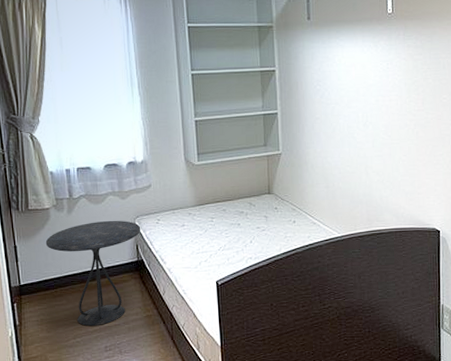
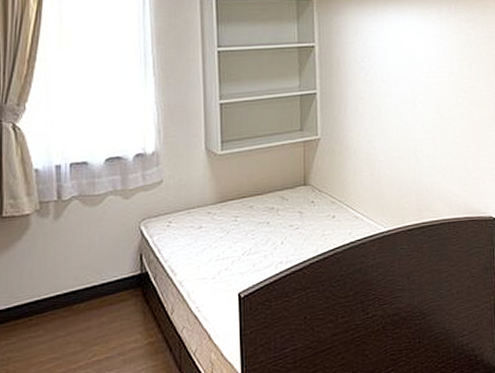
side table: present [45,220,141,326] -> none [21,225,147,362]

